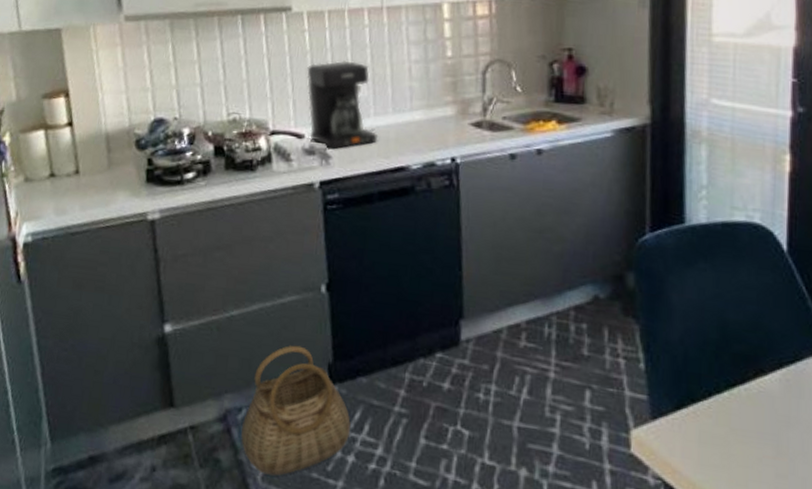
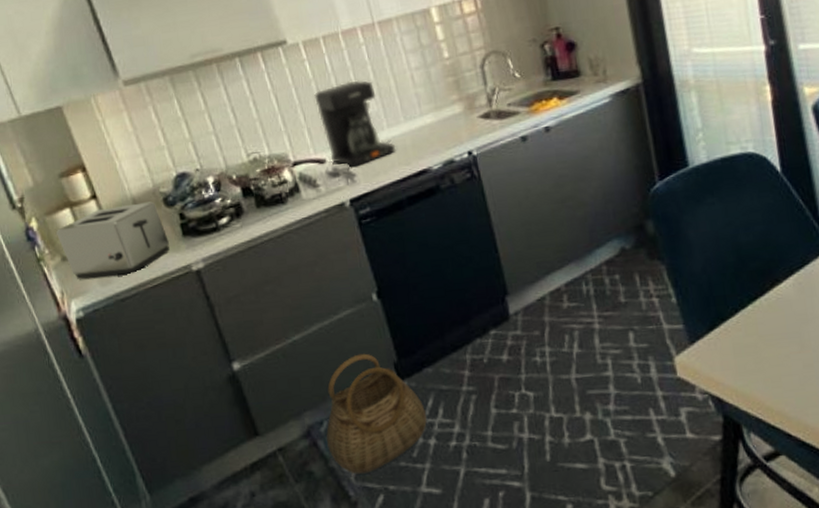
toaster: none [26,138,132,209] -> present [56,201,170,280]

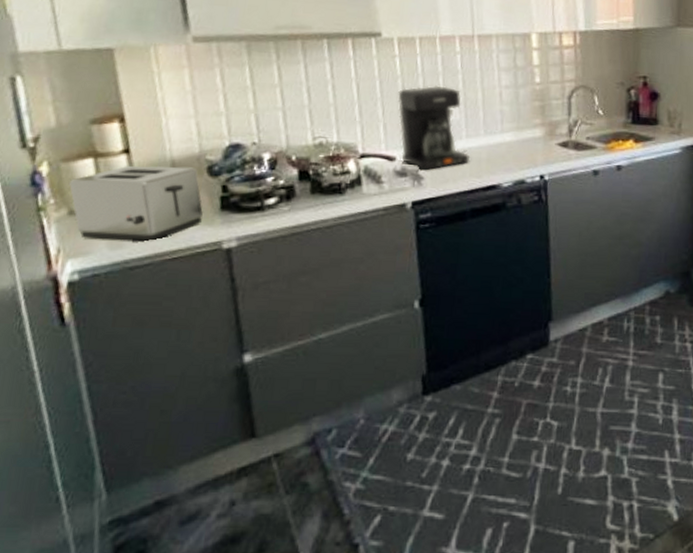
basket: present [326,353,427,474] -> none [331,361,445,491]

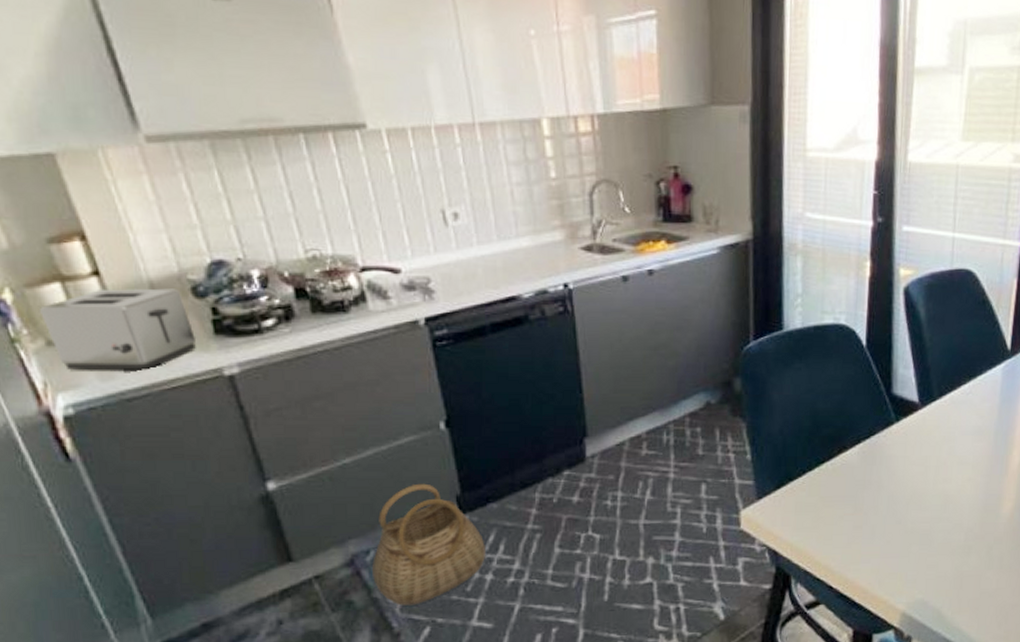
basket: none [331,361,445,491] -> present [372,483,485,606]
coffee maker: present [397,85,469,170] -> none [395,185,483,282]

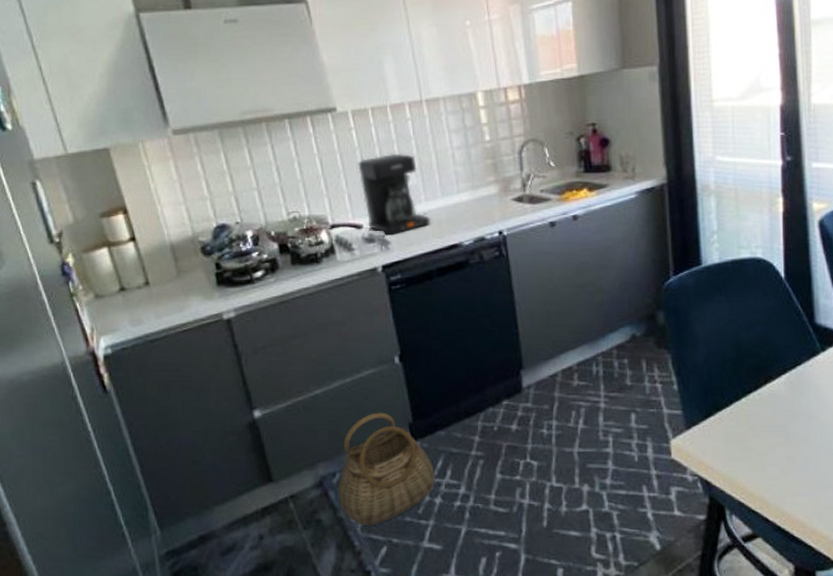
toaster: present [40,288,196,371] -> none [92,249,203,318]
coffee maker: none [395,185,483,282] -> present [358,153,430,234]

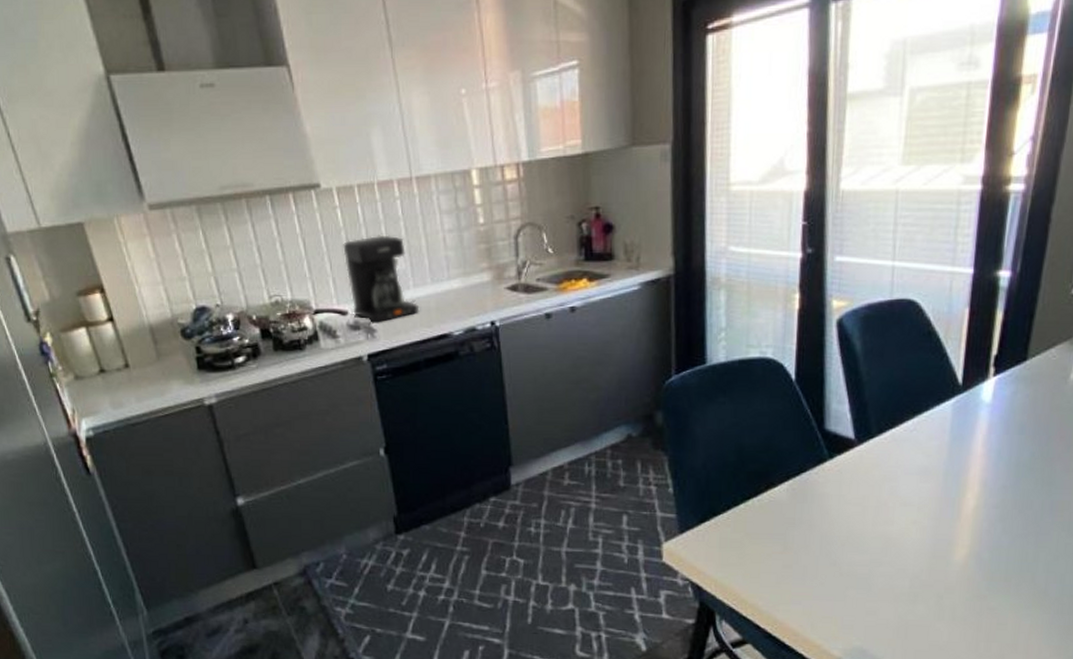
basket: present [338,412,435,526] -> none [322,504,419,615]

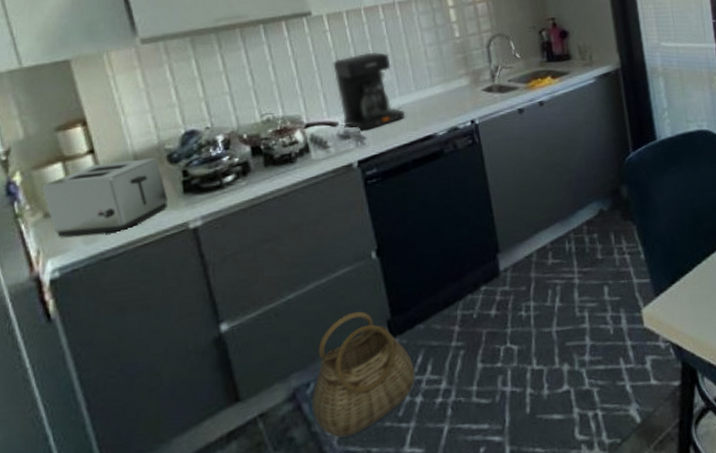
toaster: none [71,331,184,400] -> present [42,158,167,238]
basket: none [322,504,419,615] -> present [312,311,415,438]

